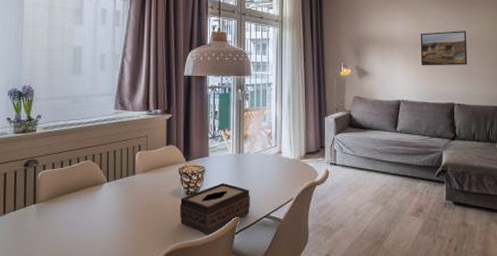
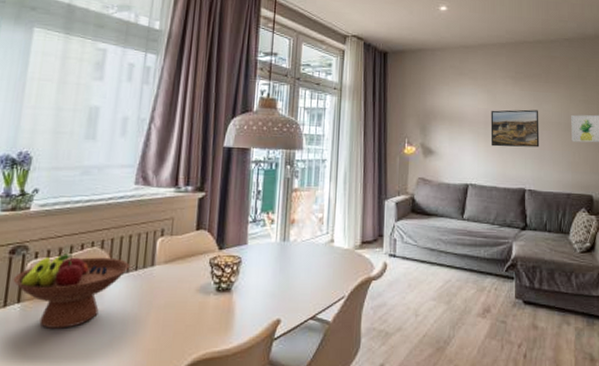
fruit bowl: none [29,166,115,224] -> present [13,254,129,328]
tissue box: present [179,183,250,234] -> none [206,277,294,341]

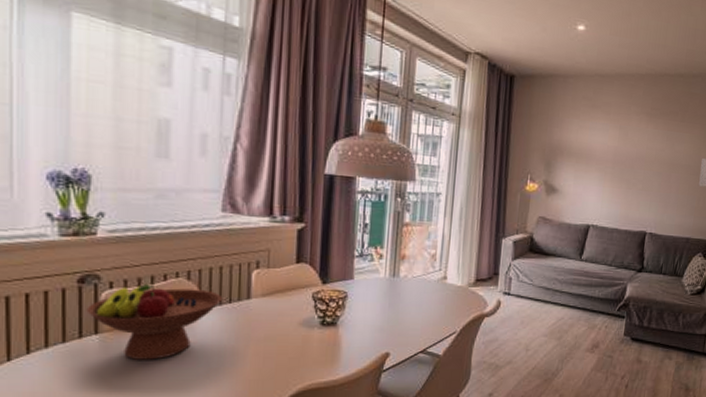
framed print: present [490,109,540,148] -> none [617,148,670,190]

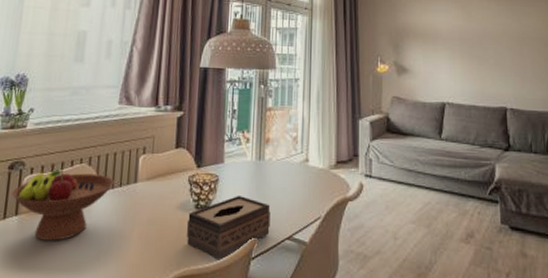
tissue box: none [310,312,404,373] -> present [186,196,271,259]

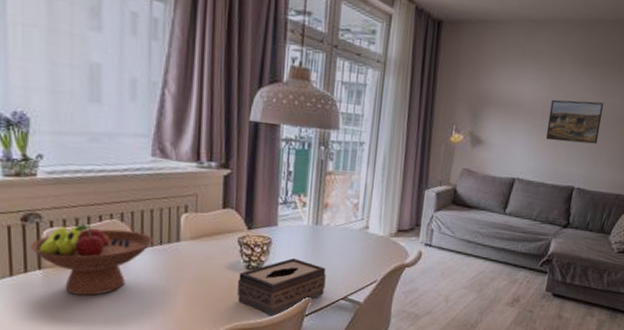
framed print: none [466,25,520,64] -> present [546,99,604,144]

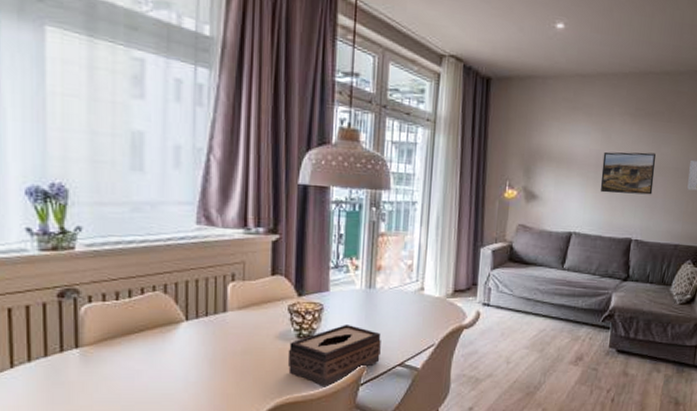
fruit bowl: present [30,224,153,296] -> none [67,298,198,374]

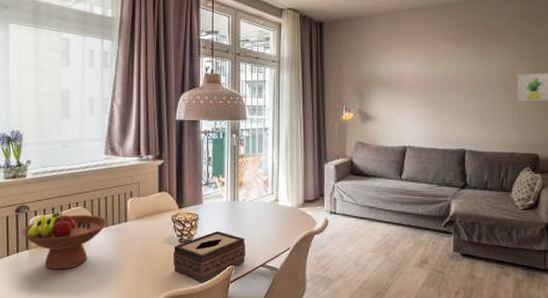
fruit bowl: none [67,298,198,374] -> present [21,212,107,270]
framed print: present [600,151,656,195] -> none [430,71,482,110]

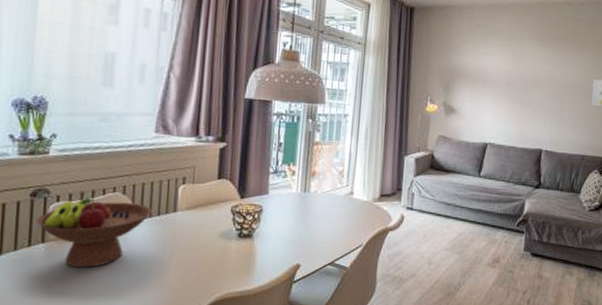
tissue box: present [173,231,245,283] -> none [228,225,314,283]

